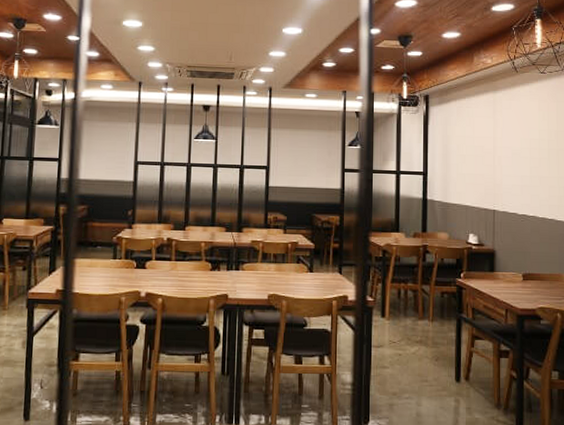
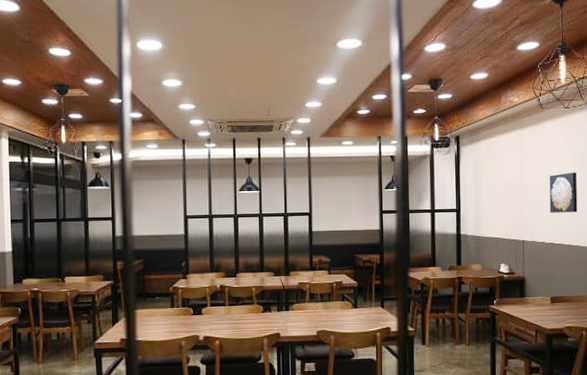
wall art: none [523,140,553,183] -> present [549,172,578,213]

